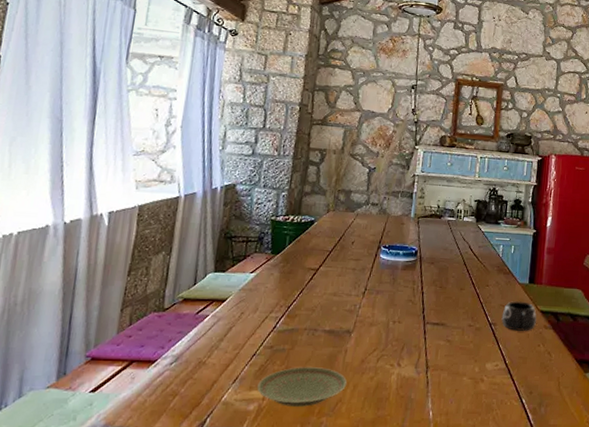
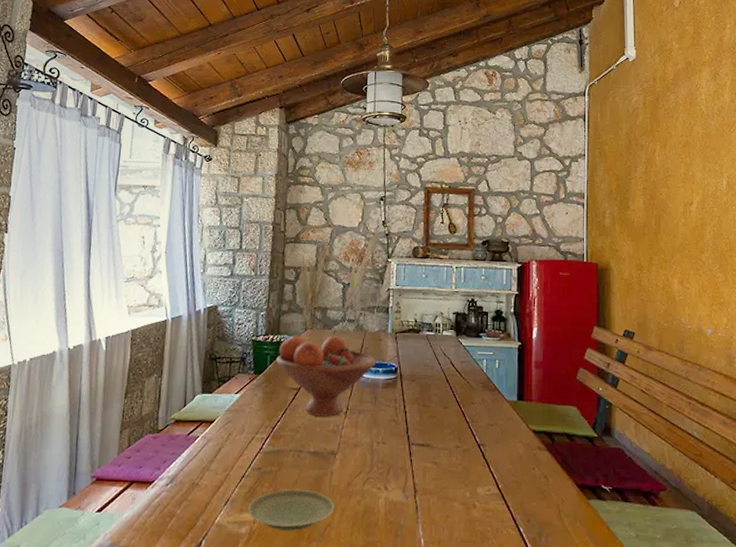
fruit bowl: none [295,216,398,297] -> present [276,335,376,417]
mug: present [501,301,537,331] -> none [490,420,529,453]

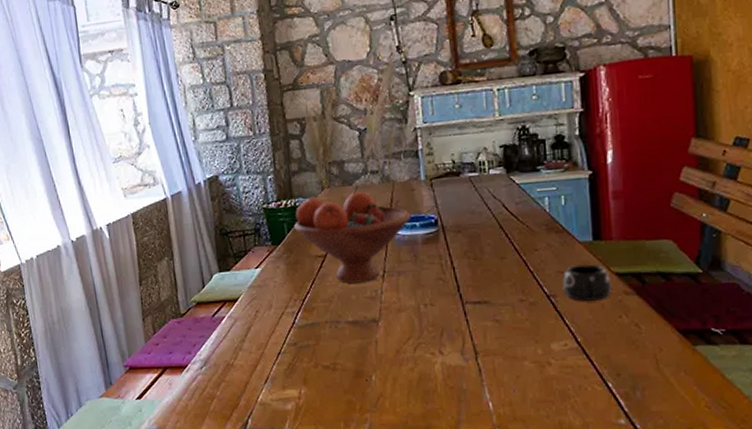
plate: present [248,489,335,531] -> none [290,361,386,404]
mug: none [490,420,529,453] -> present [562,264,612,301]

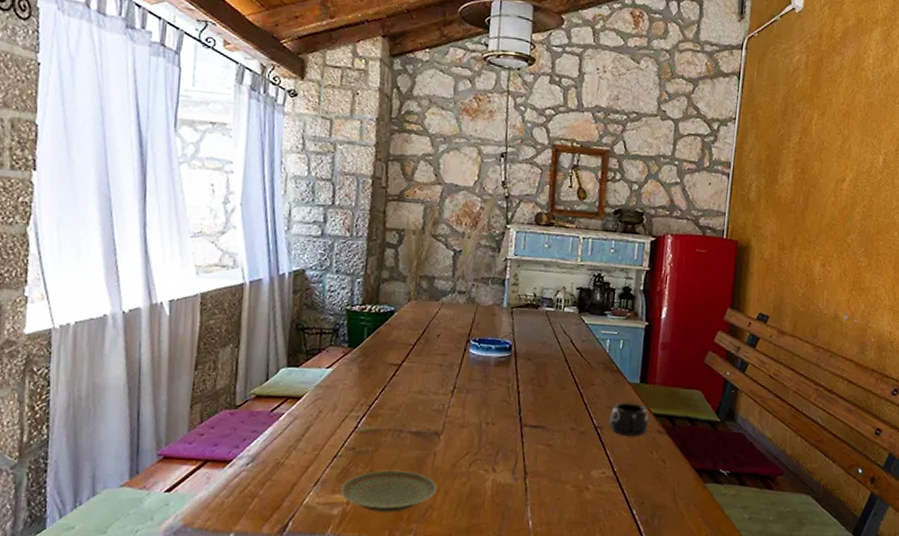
plate: none [290,361,386,404] -> present [341,470,438,512]
fruit bowl: present [294,191,412,284] -> none [374,306,489,396]

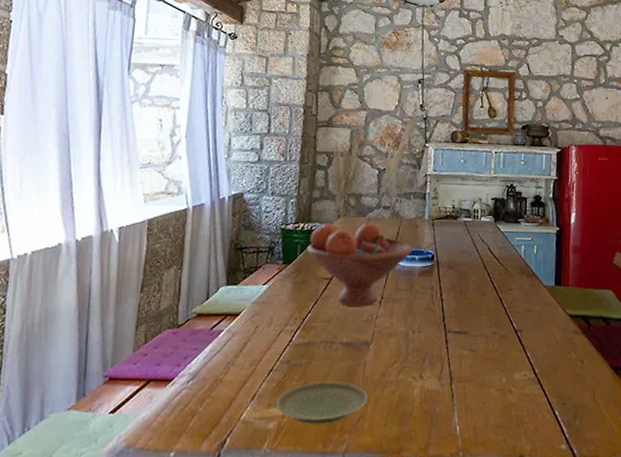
fruit bowl: none [374,306,489,396] -> present [307,222,413,307]
mug: present [608,402,649,436] -> none [527,305,565,337]

